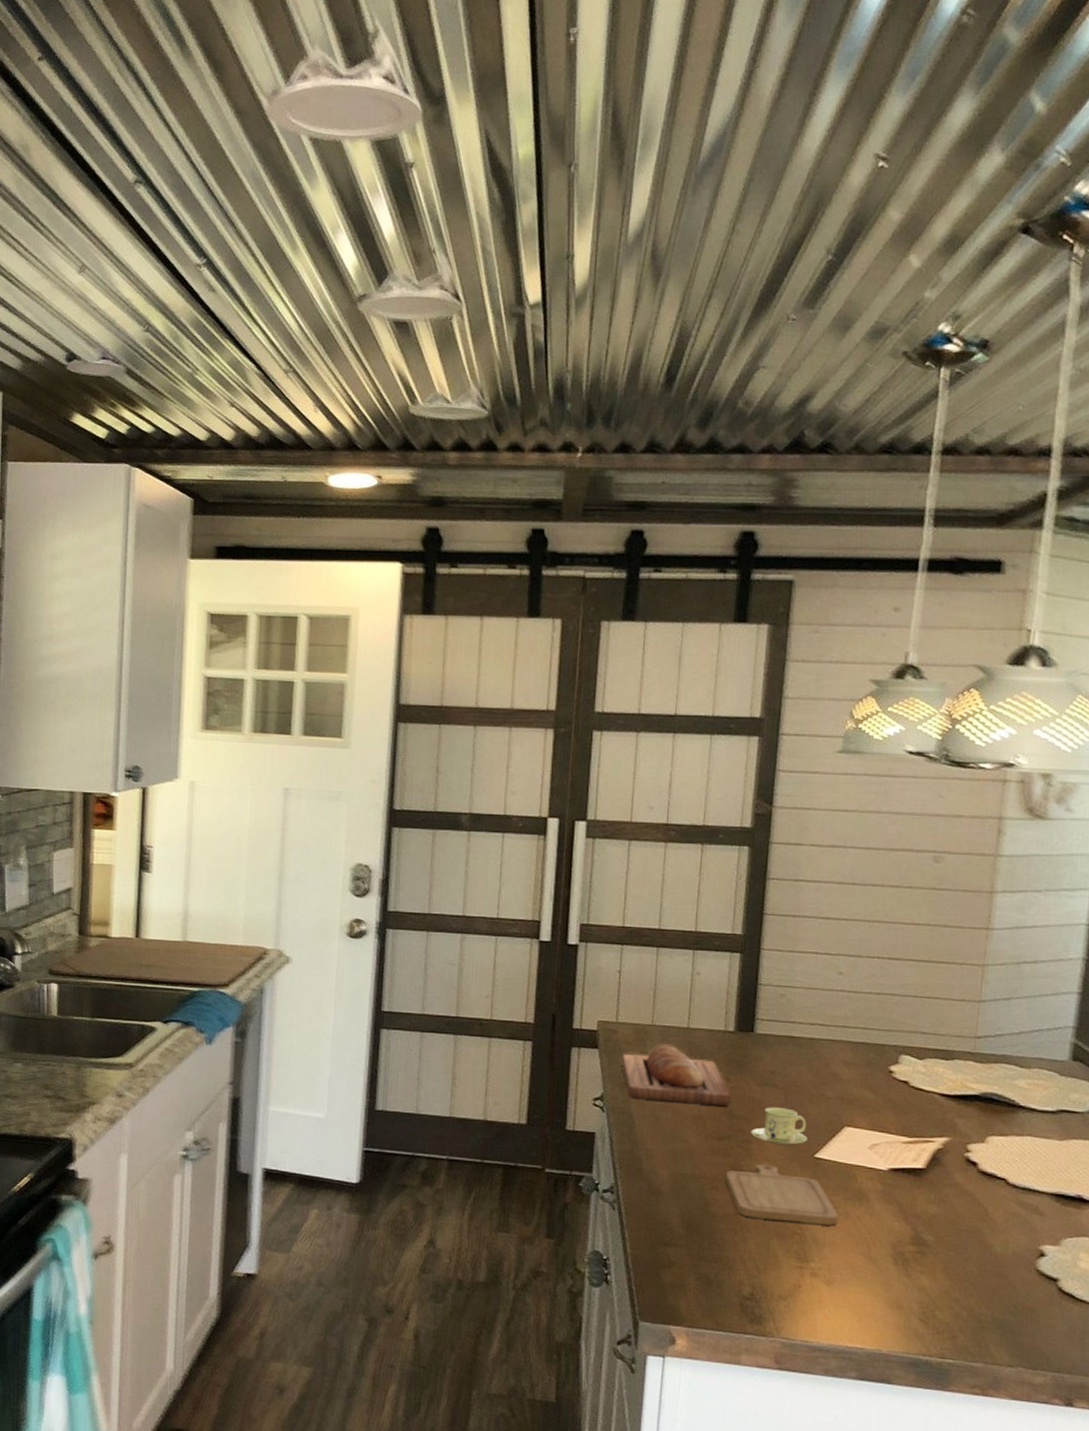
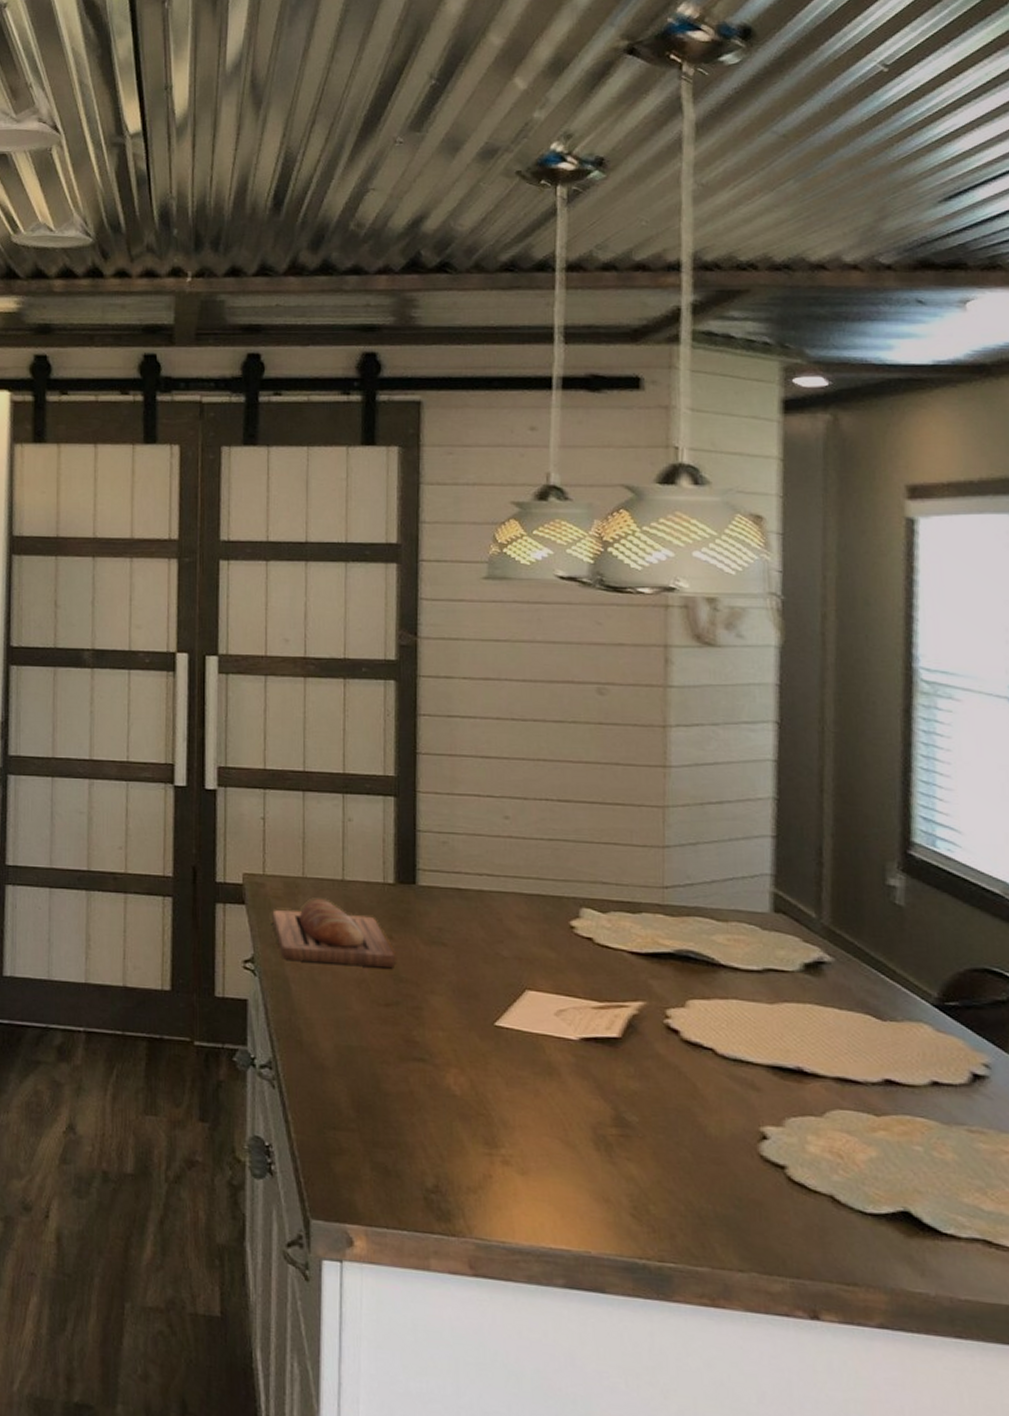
chopping board: present [725,1164,838,1226] -> none [396,1034,528,1105]
cup and saucer: present [751,1107,807,1145] -> none [421,968,485,1012]

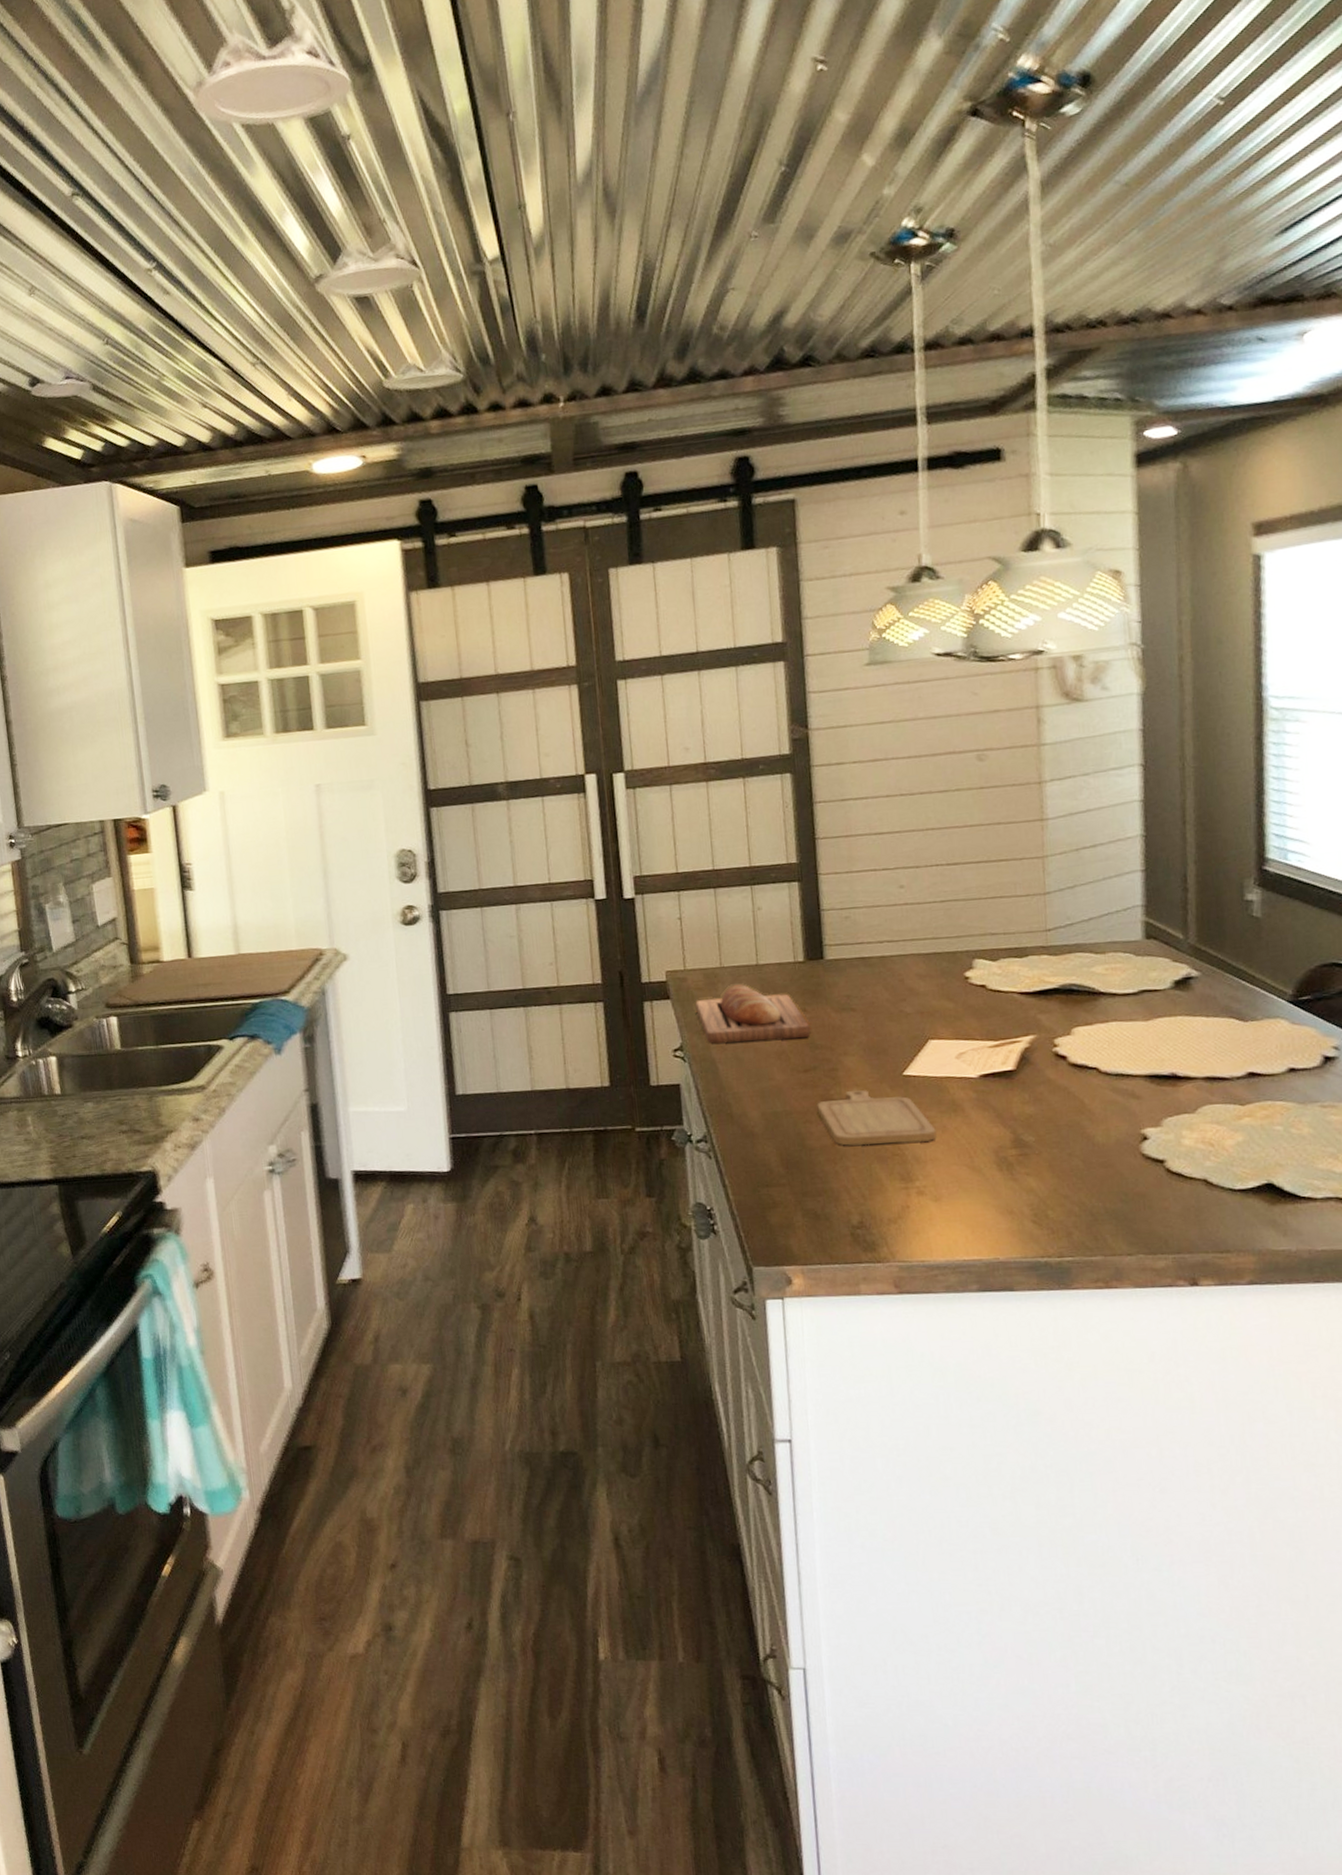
chopping board: none [396,1034,528,1105] -> present [817,1089,937,1146]

